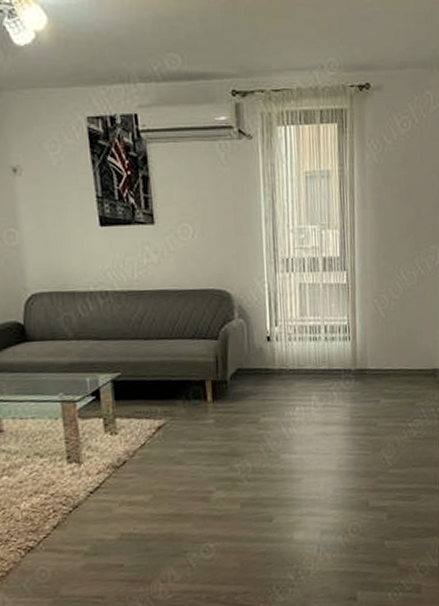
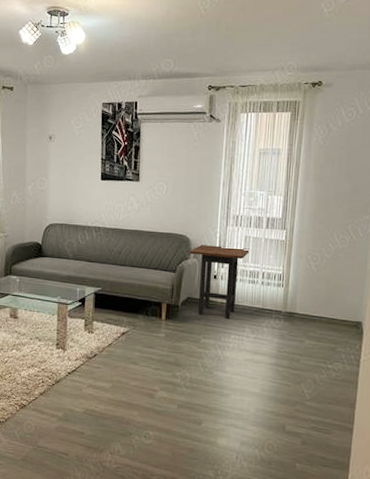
side table: none [232,298,308,388] -> present [189,245,251,319]

